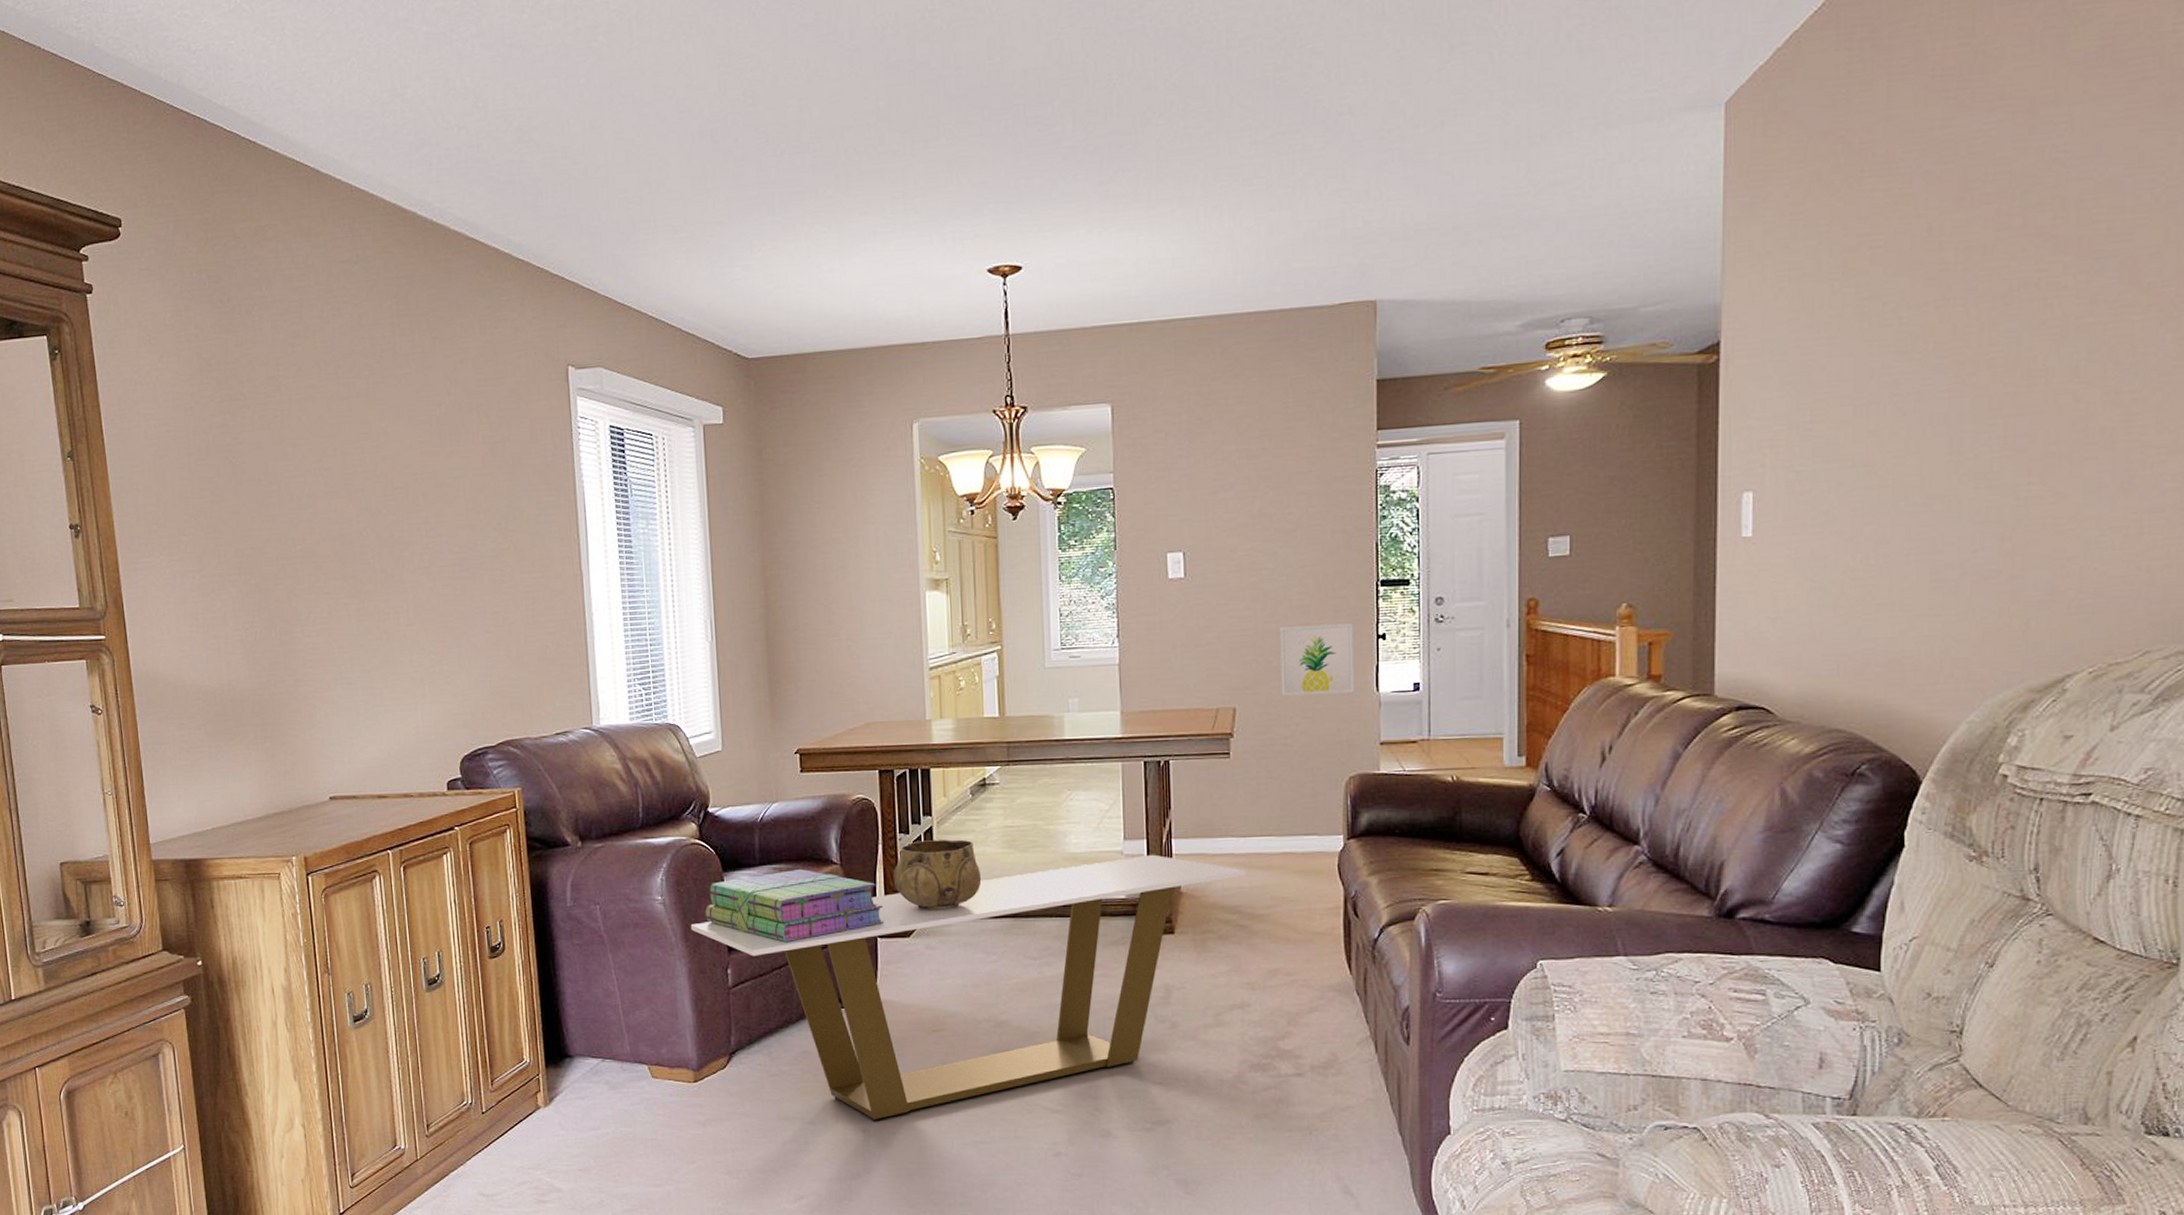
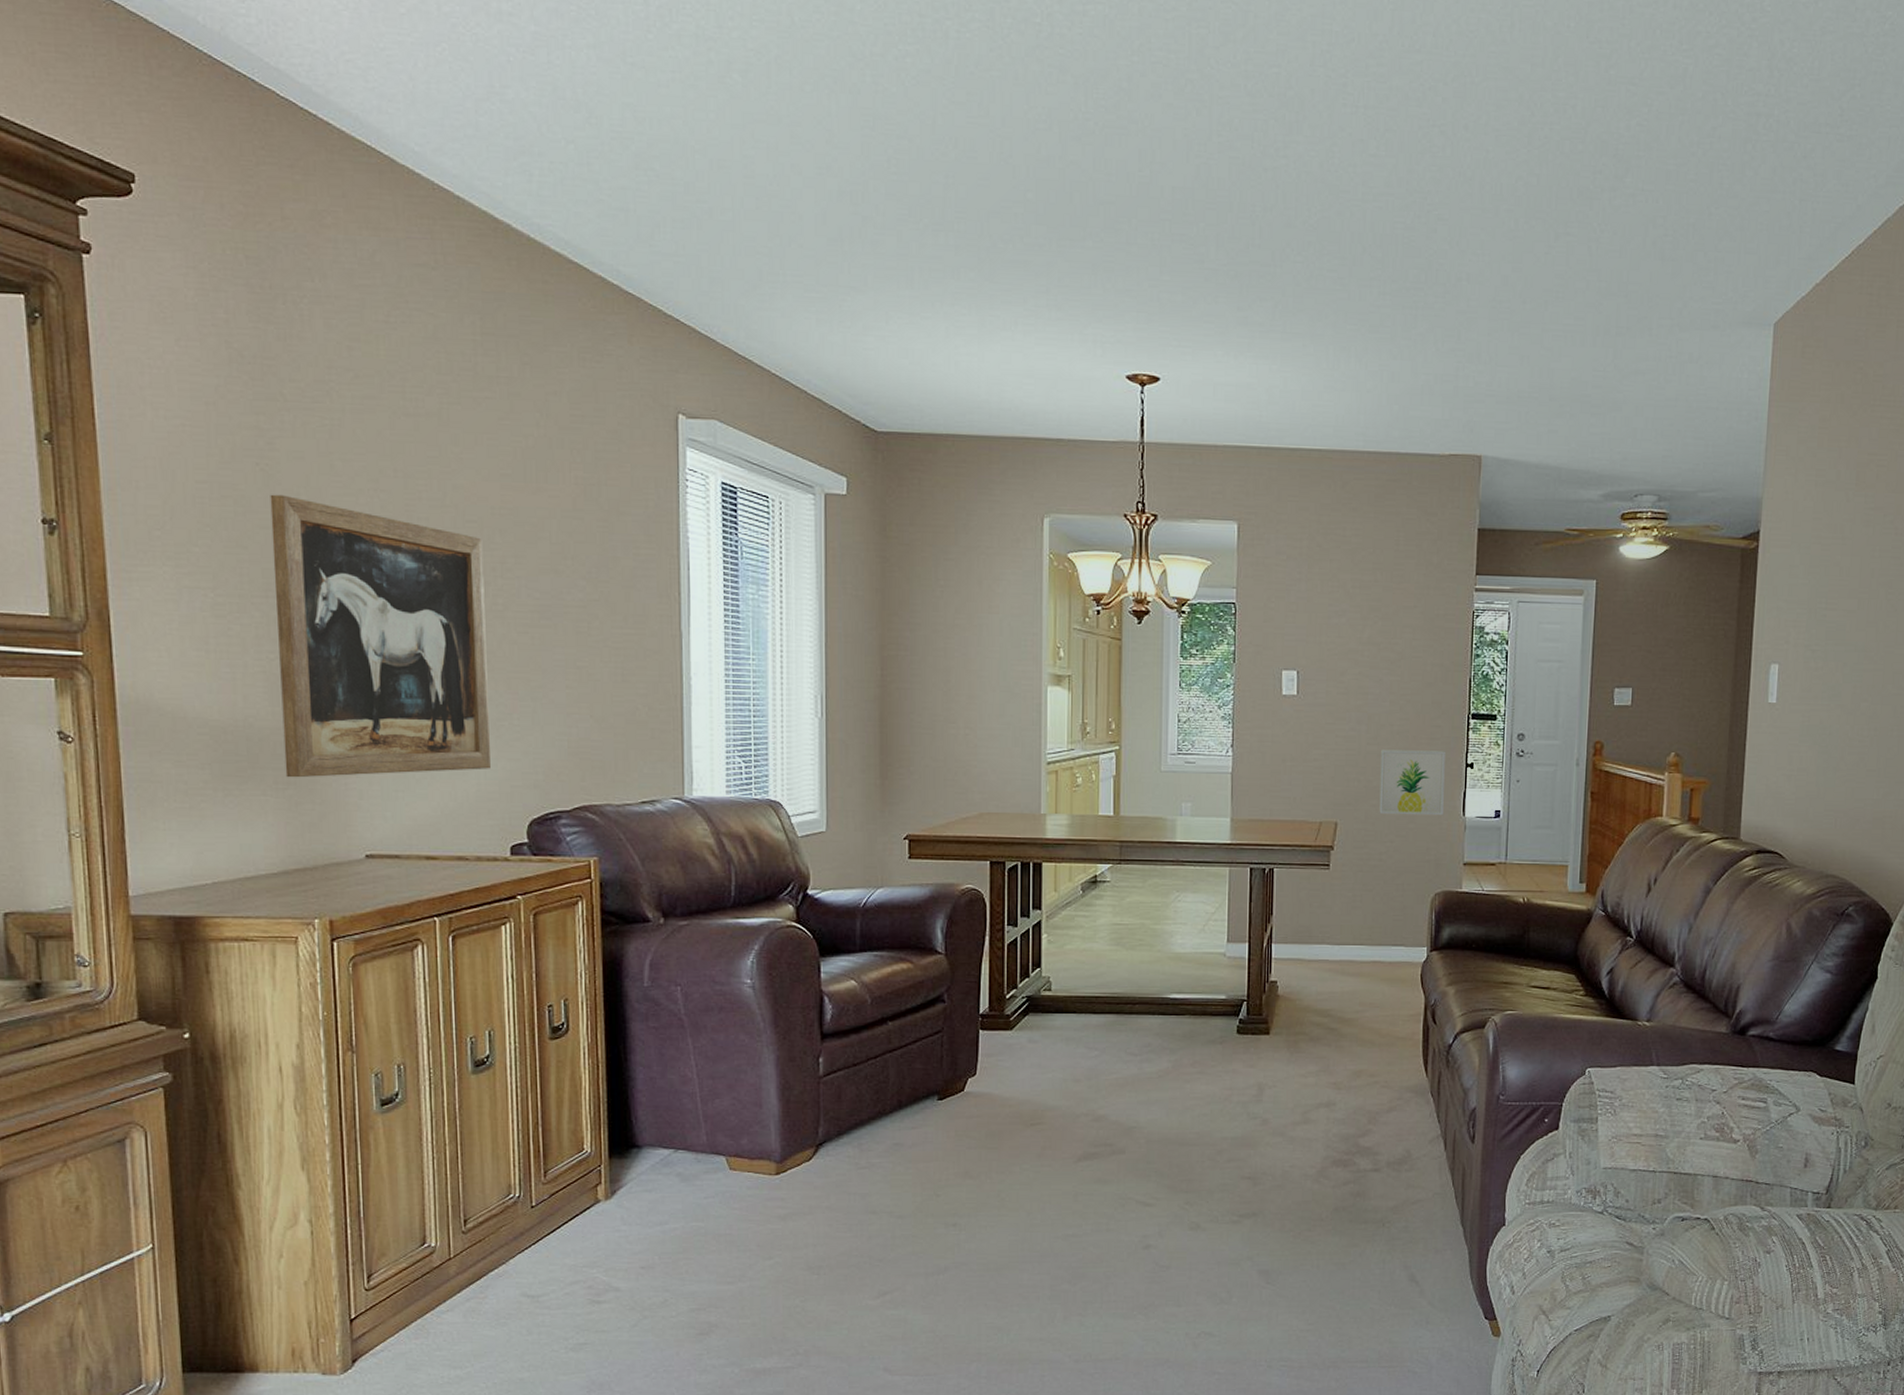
wall art: none [238,482,426,732] -> present [270,494,491,778]
coffee table: present [690,854,1247,1120] -> none [781,957,1339,1214]
stack of books: present [705,868,885,943] -> none [798,957,988,1032]
decorative bowl: present [893,839,982,911] -> none [998,934,1088,1004]

